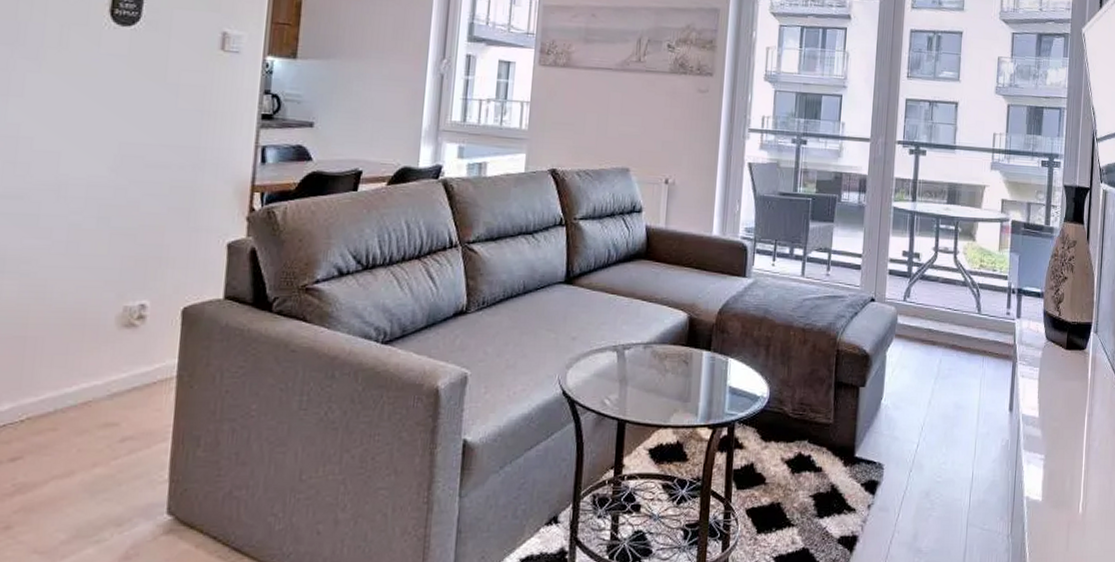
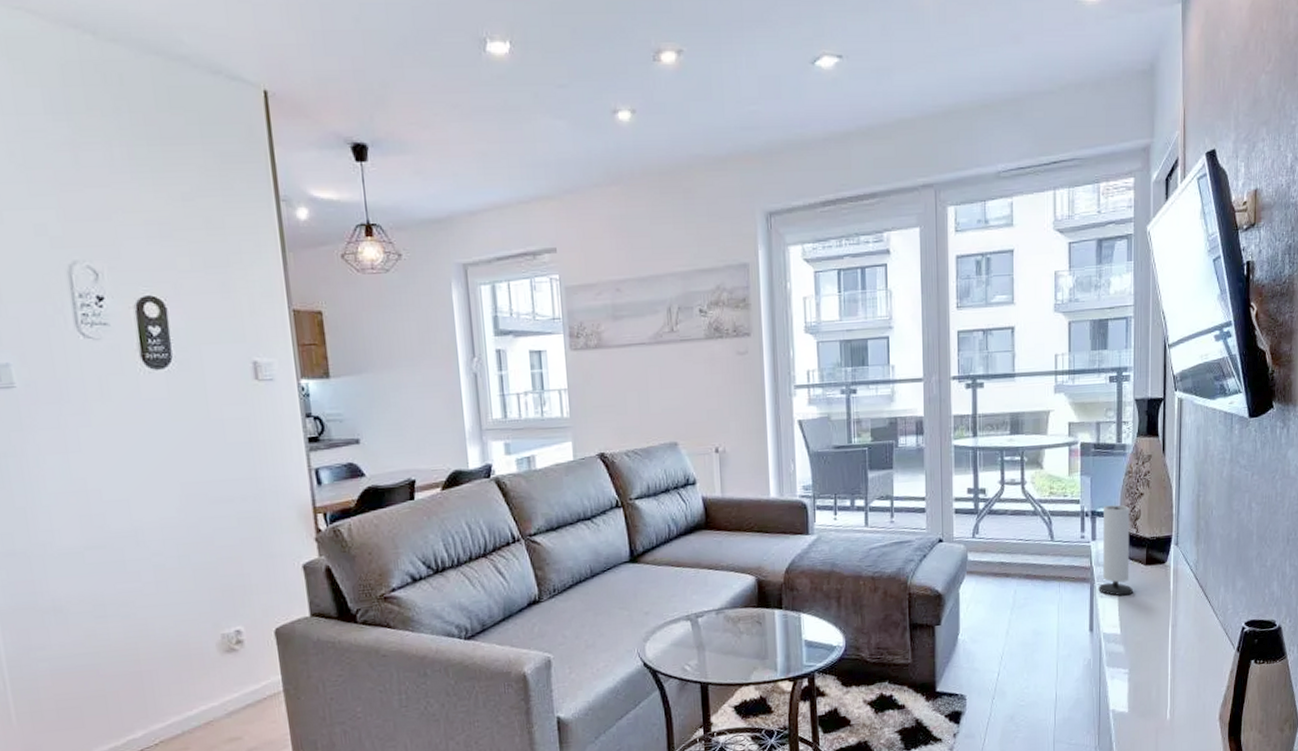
speaker: none [1020,285,1054,378] -> present [1098,504,1134,596]

